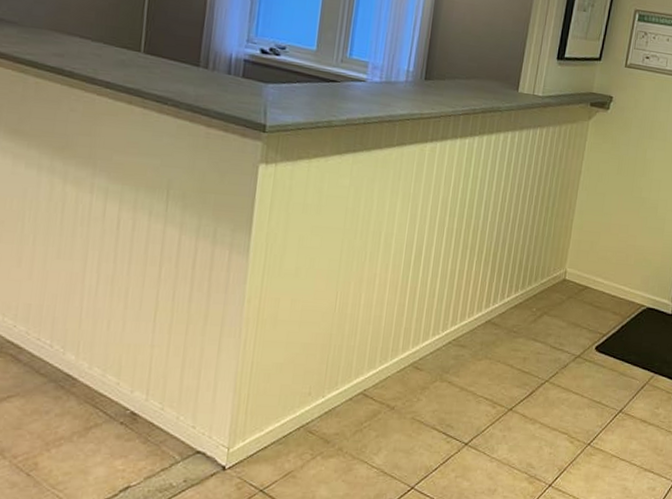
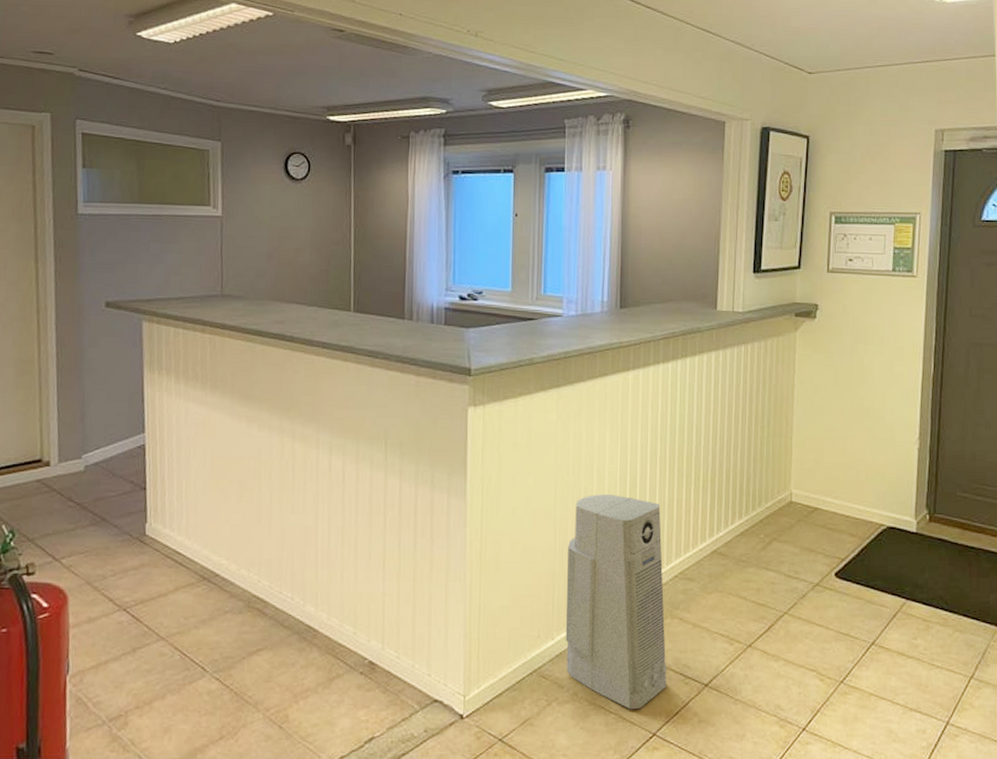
air purifier: none [334,260,443,465] -> present [565,494,667,710]

